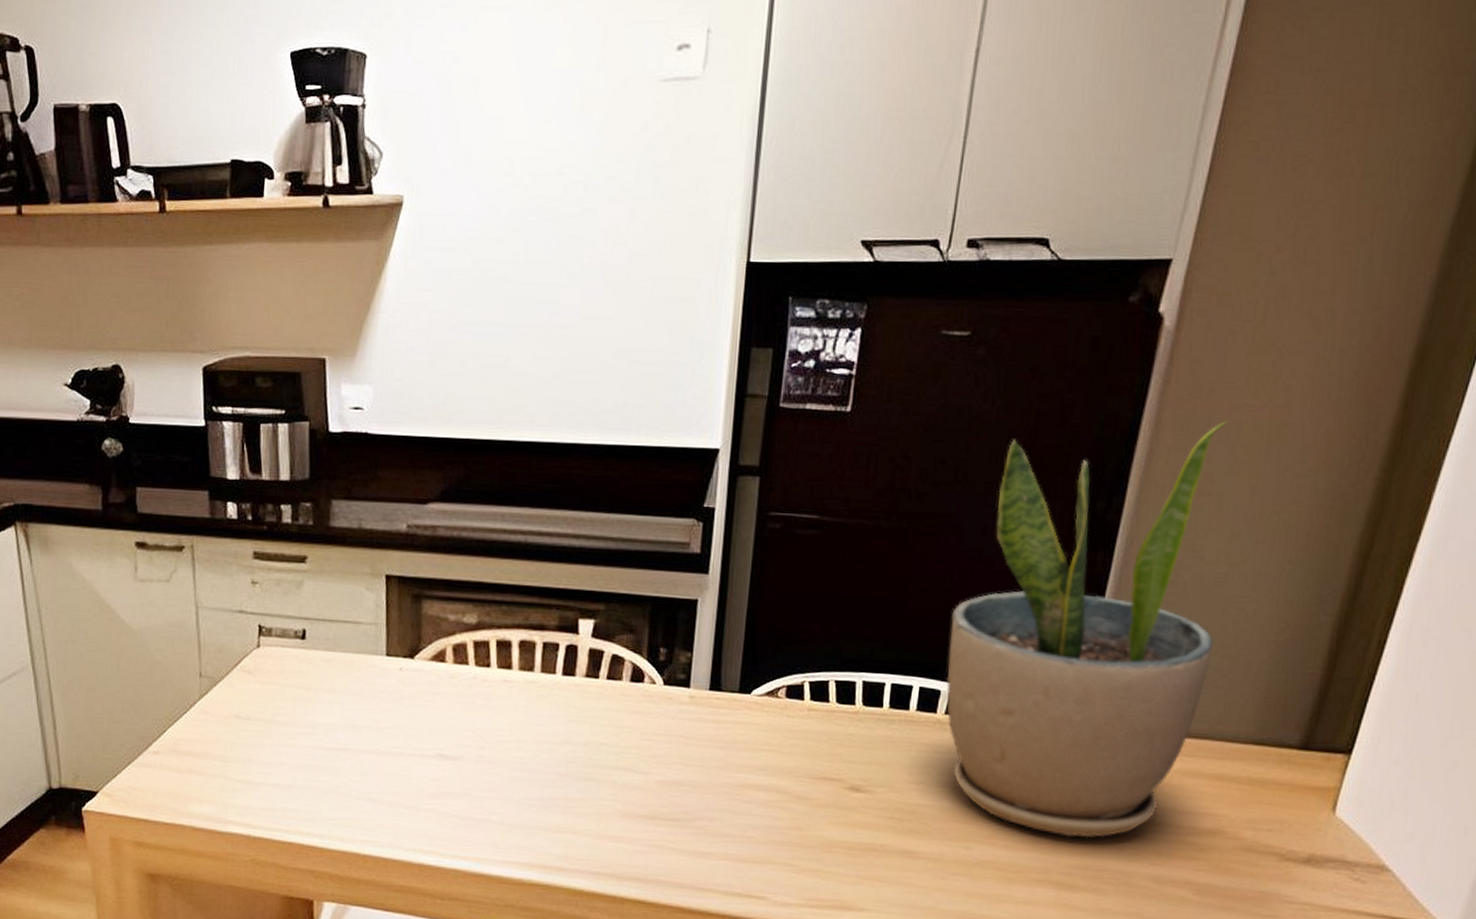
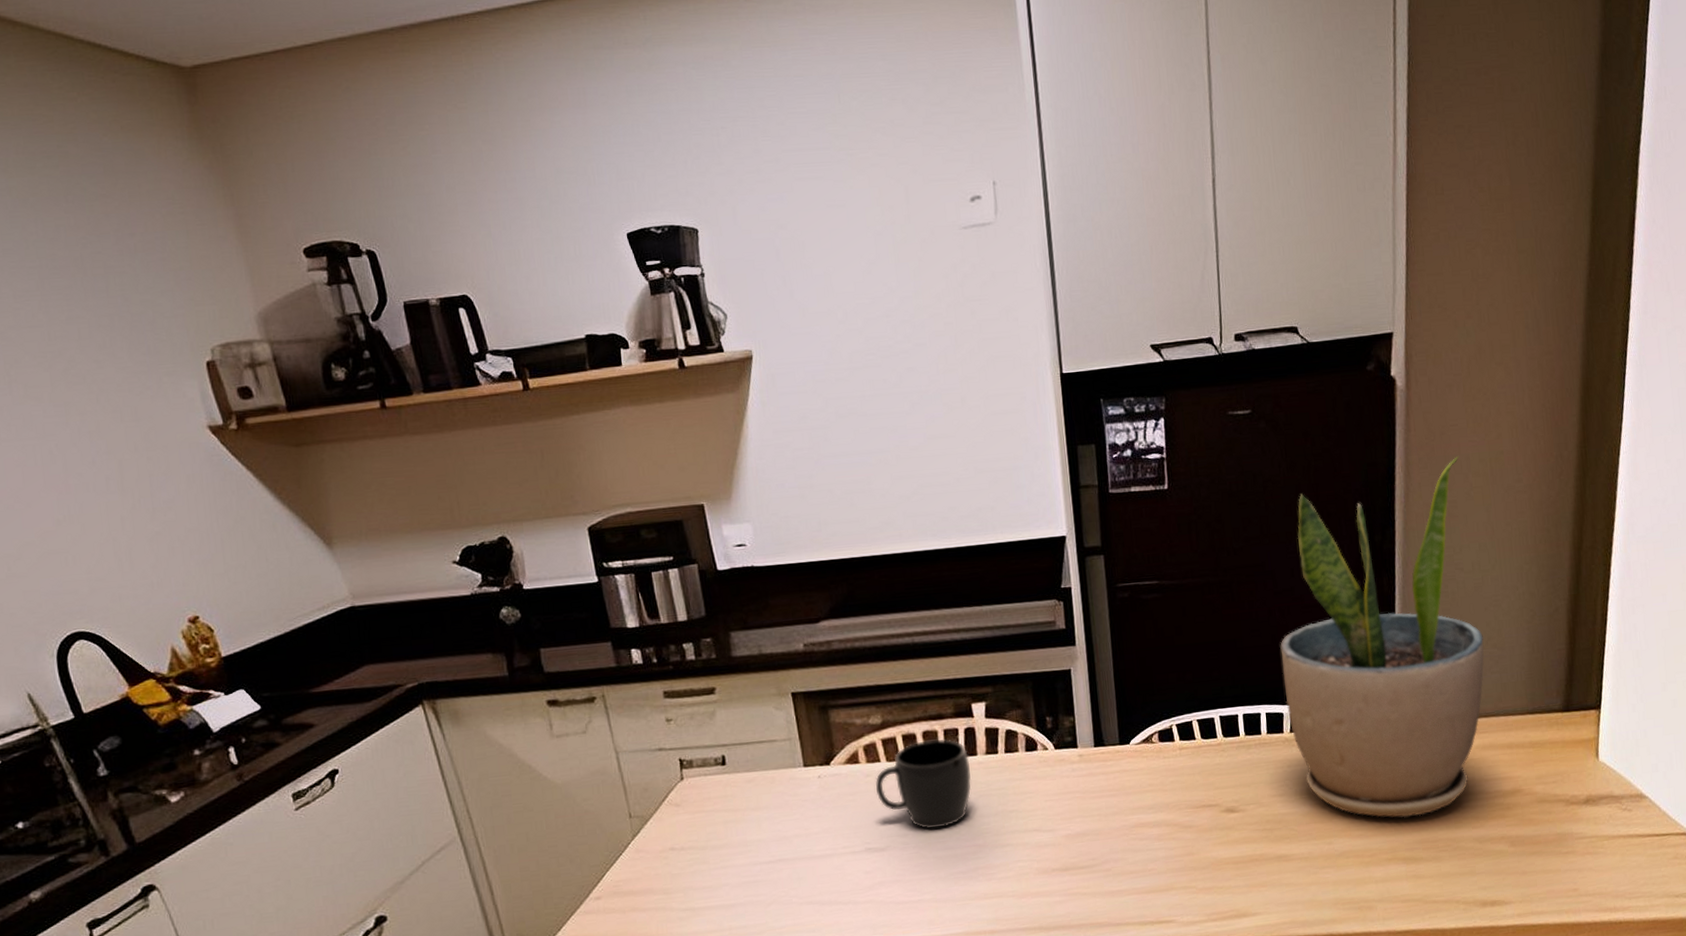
mug: none [459,650,566,748] -> present [875,739,971,829]

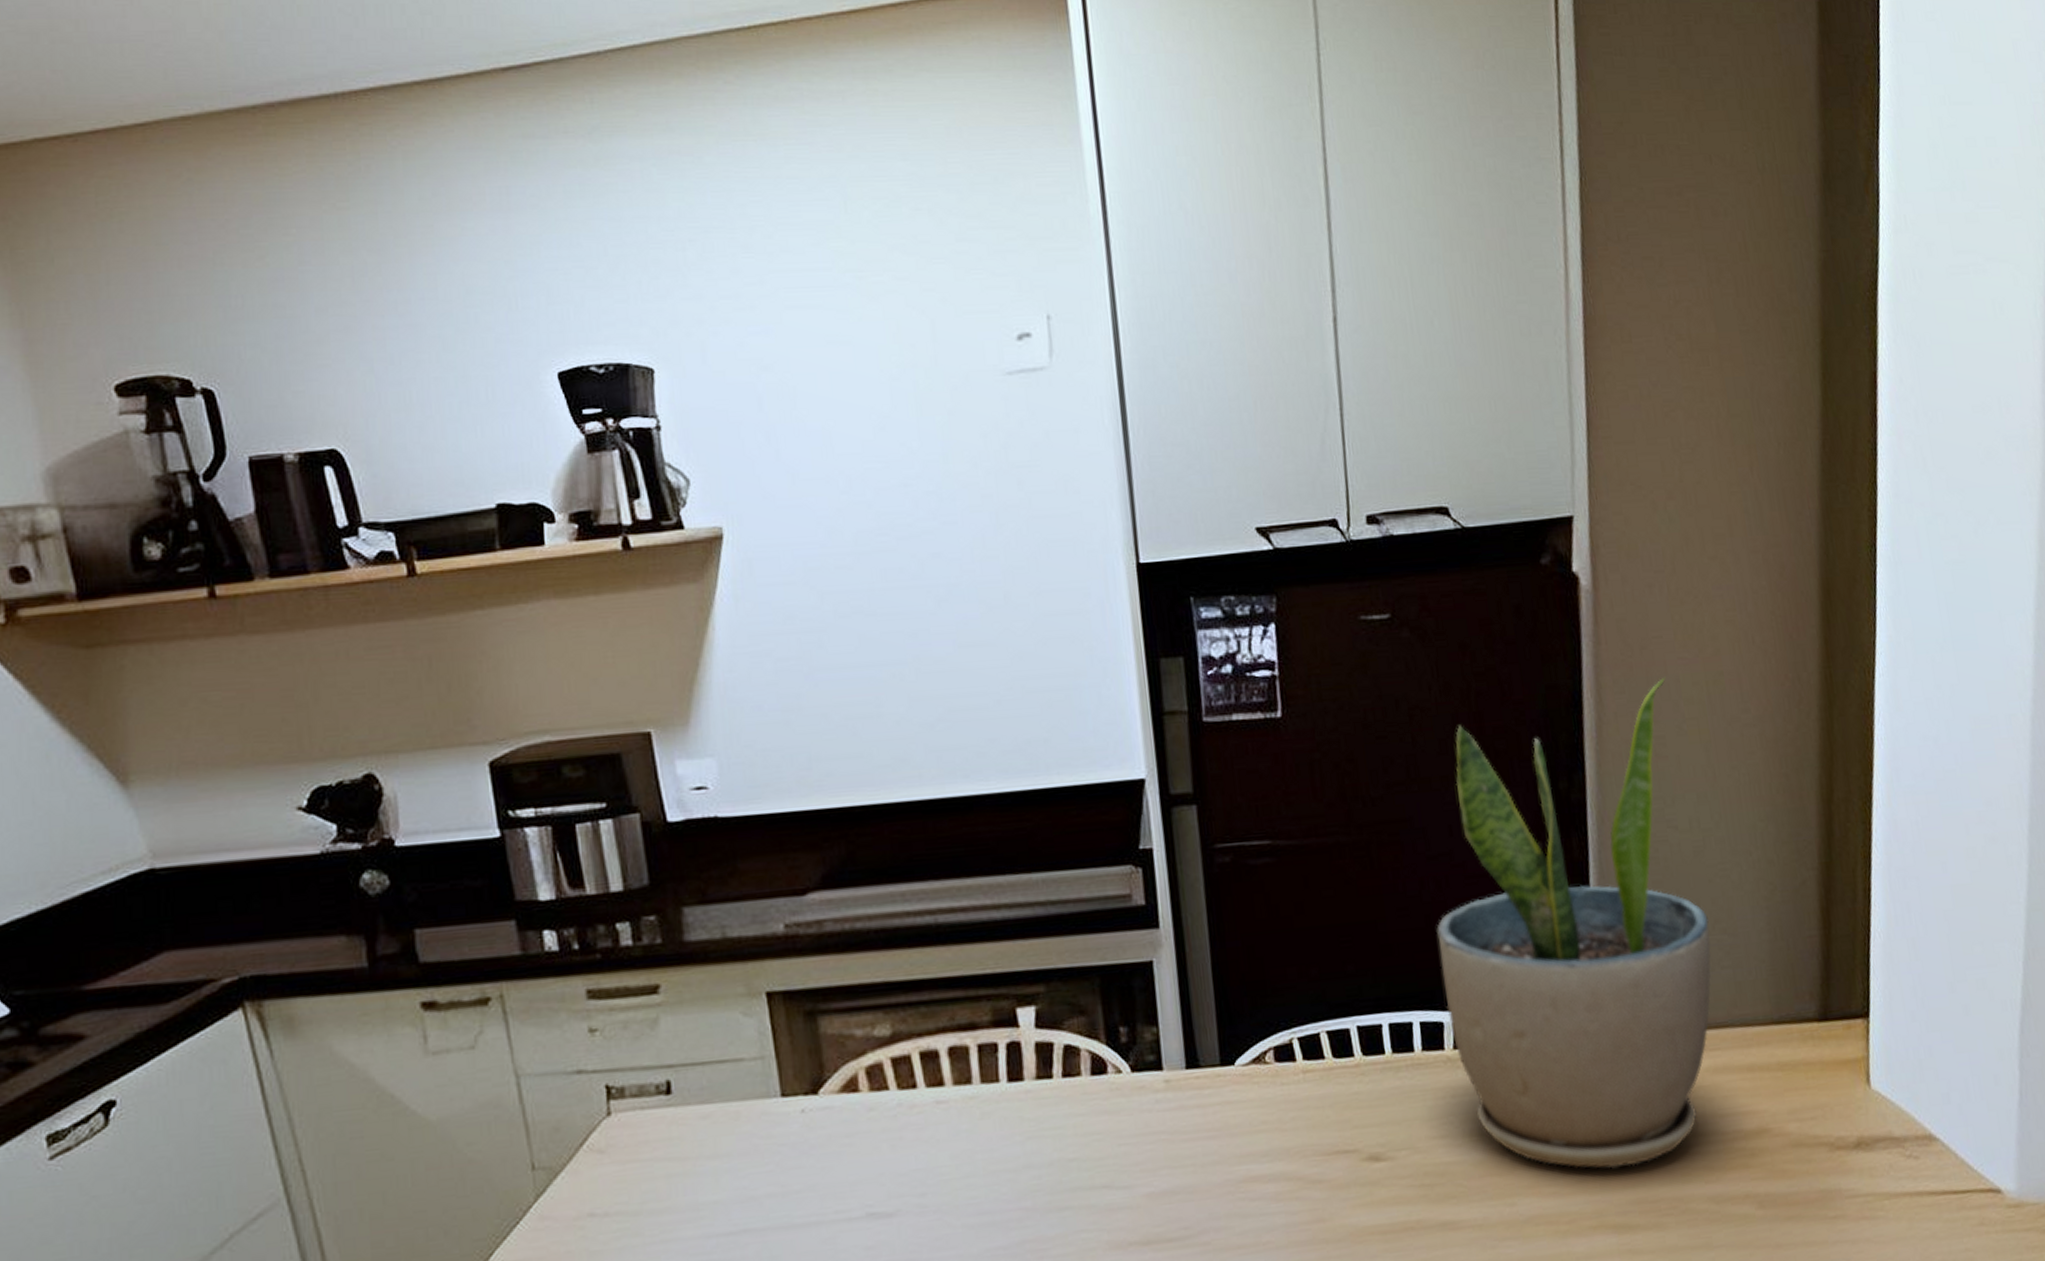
mug: present [875,739,971,829] -> none [882,1057,1016,1186]

